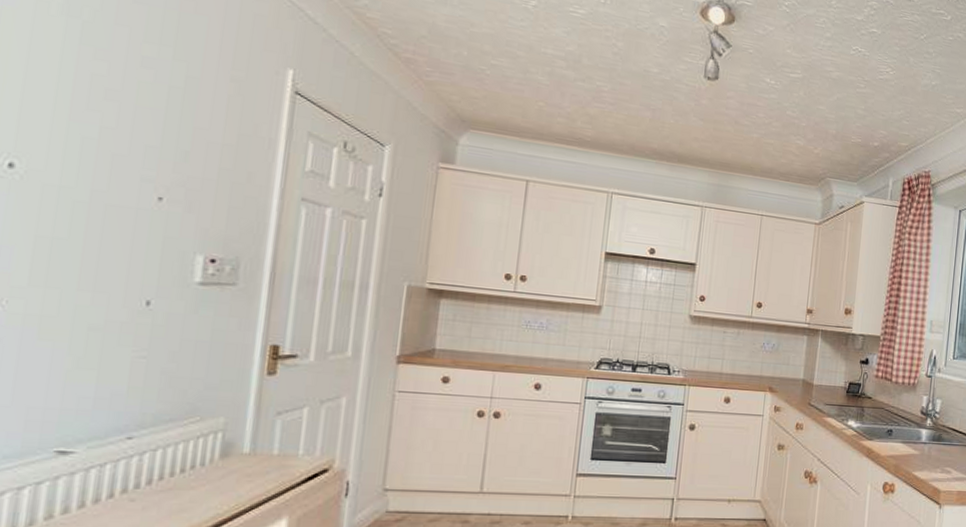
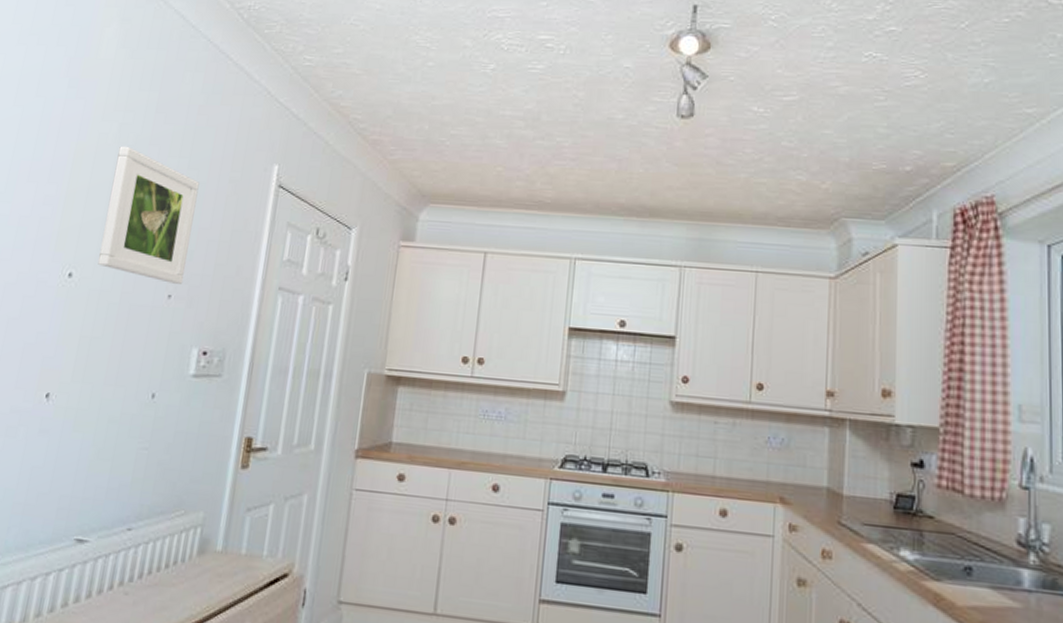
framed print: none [52,19,191,187] -> present [98,145,200,284]

